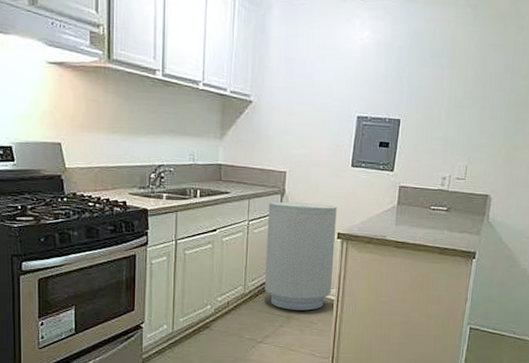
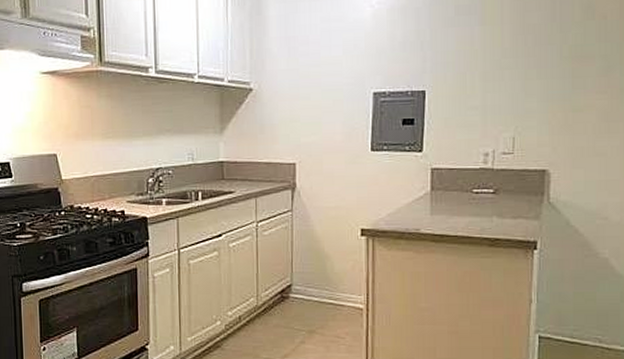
trash can: present [265,202,337,311] -> none [278,196,359,323]

